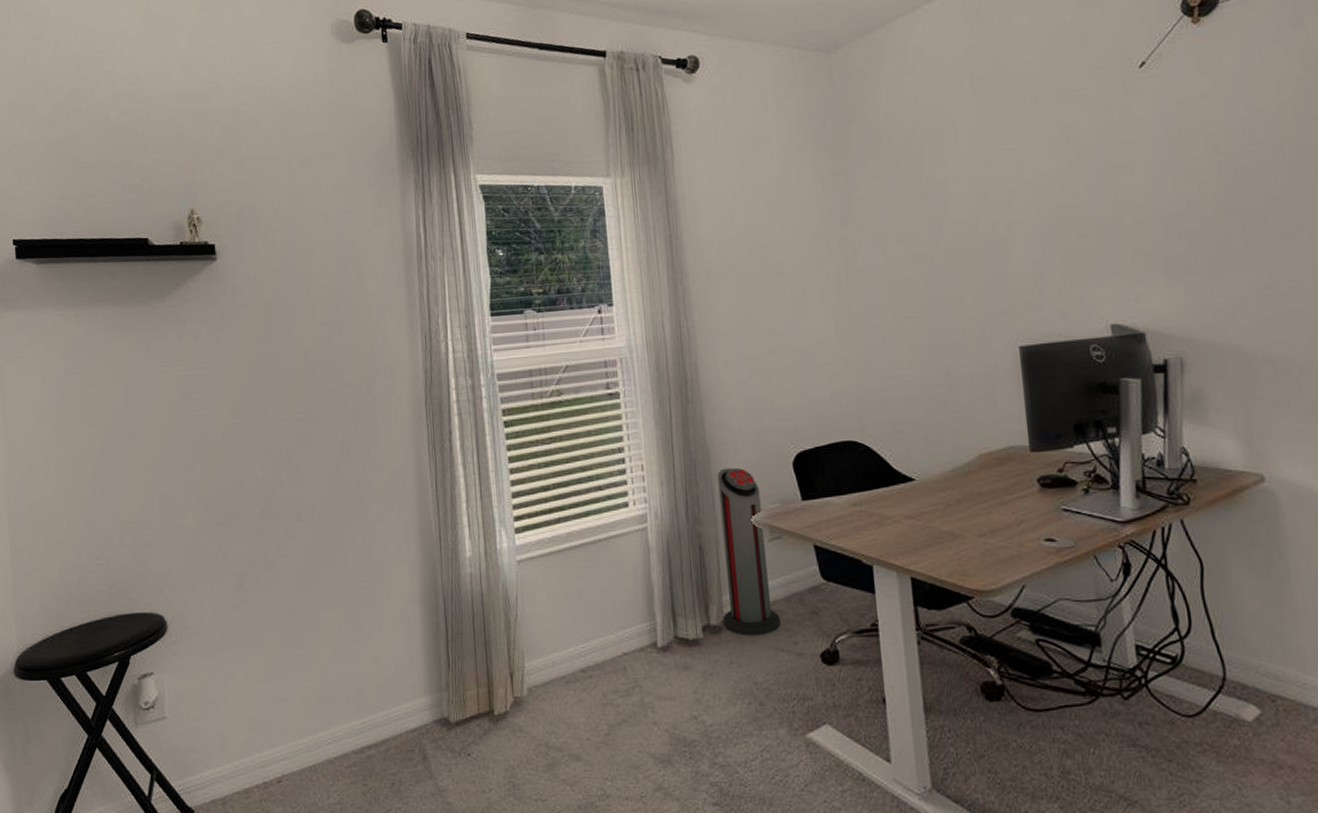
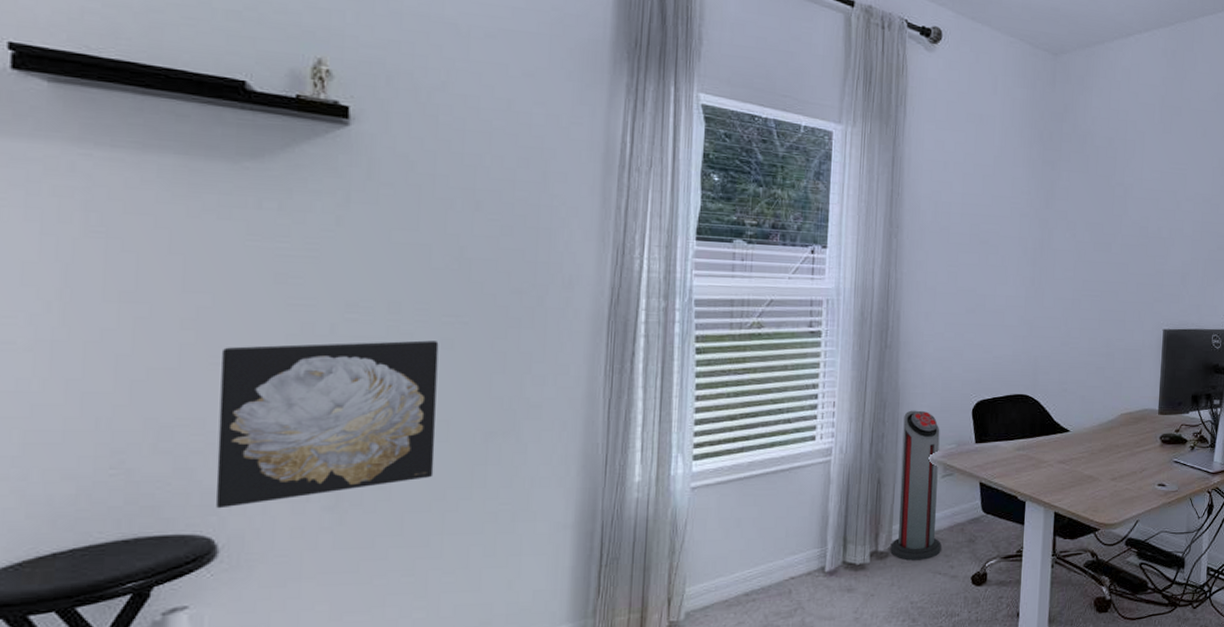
wall art: none [155,436,307,591] -> present [215,340,439,509]

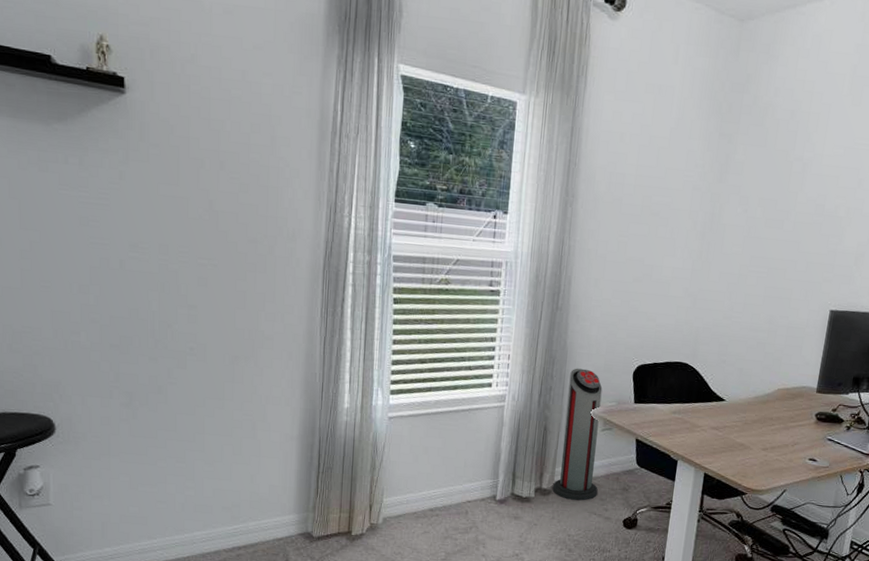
wall art: present [215,340,439,509] -> none [49,274,196,397]

